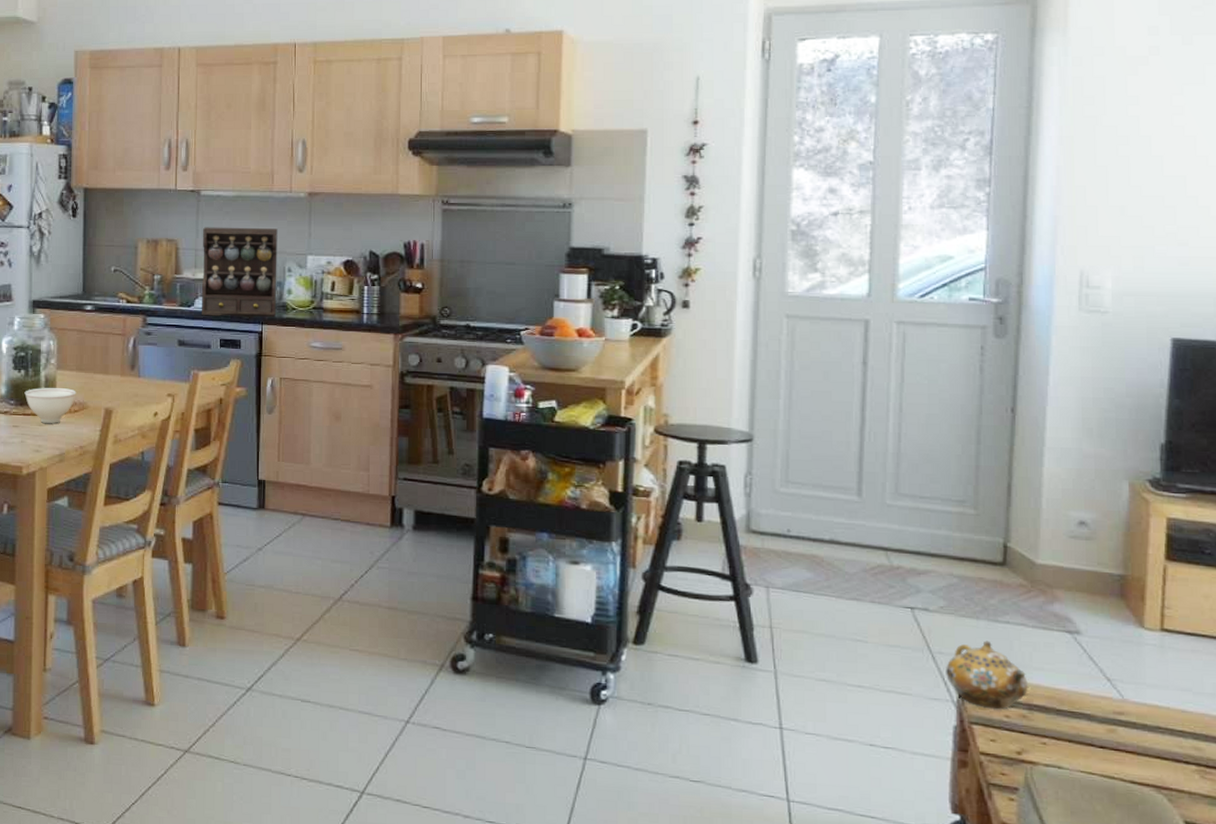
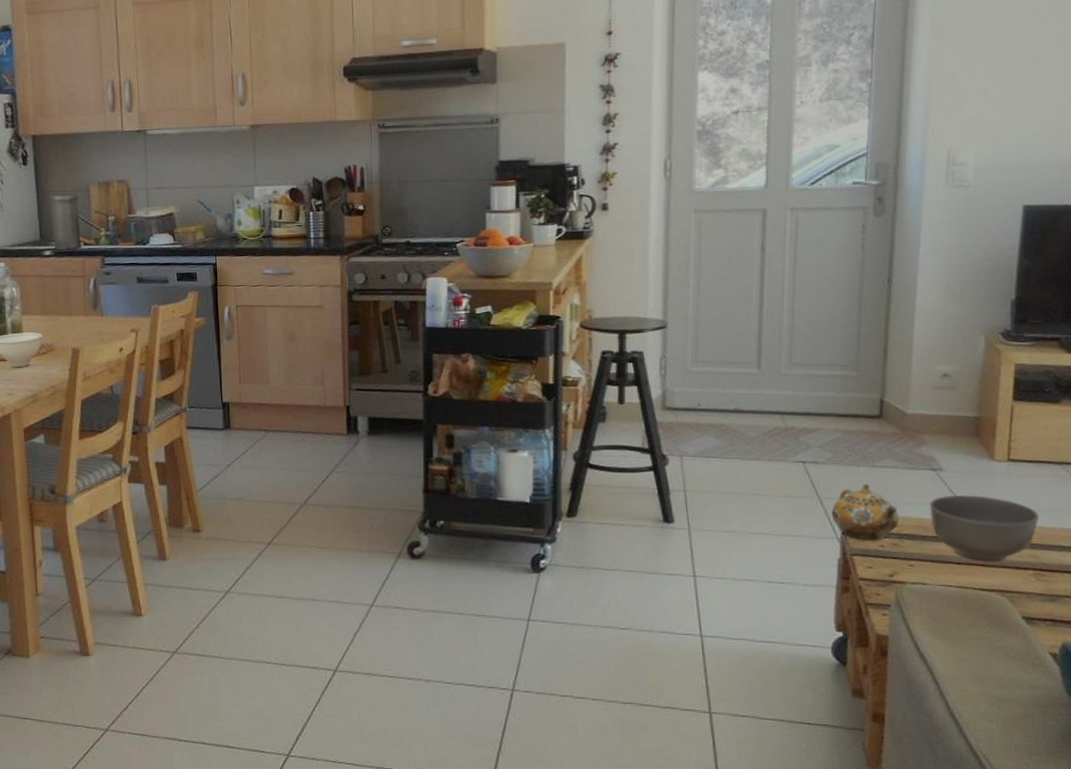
canister: none [96,249,125,307] -> present [50,193,83,251]
spice rack: present [201,227,278,317] -> none [152,162,228,252]
bowl: none [1065,664,1203,750] -> present [929,495,1040,562]

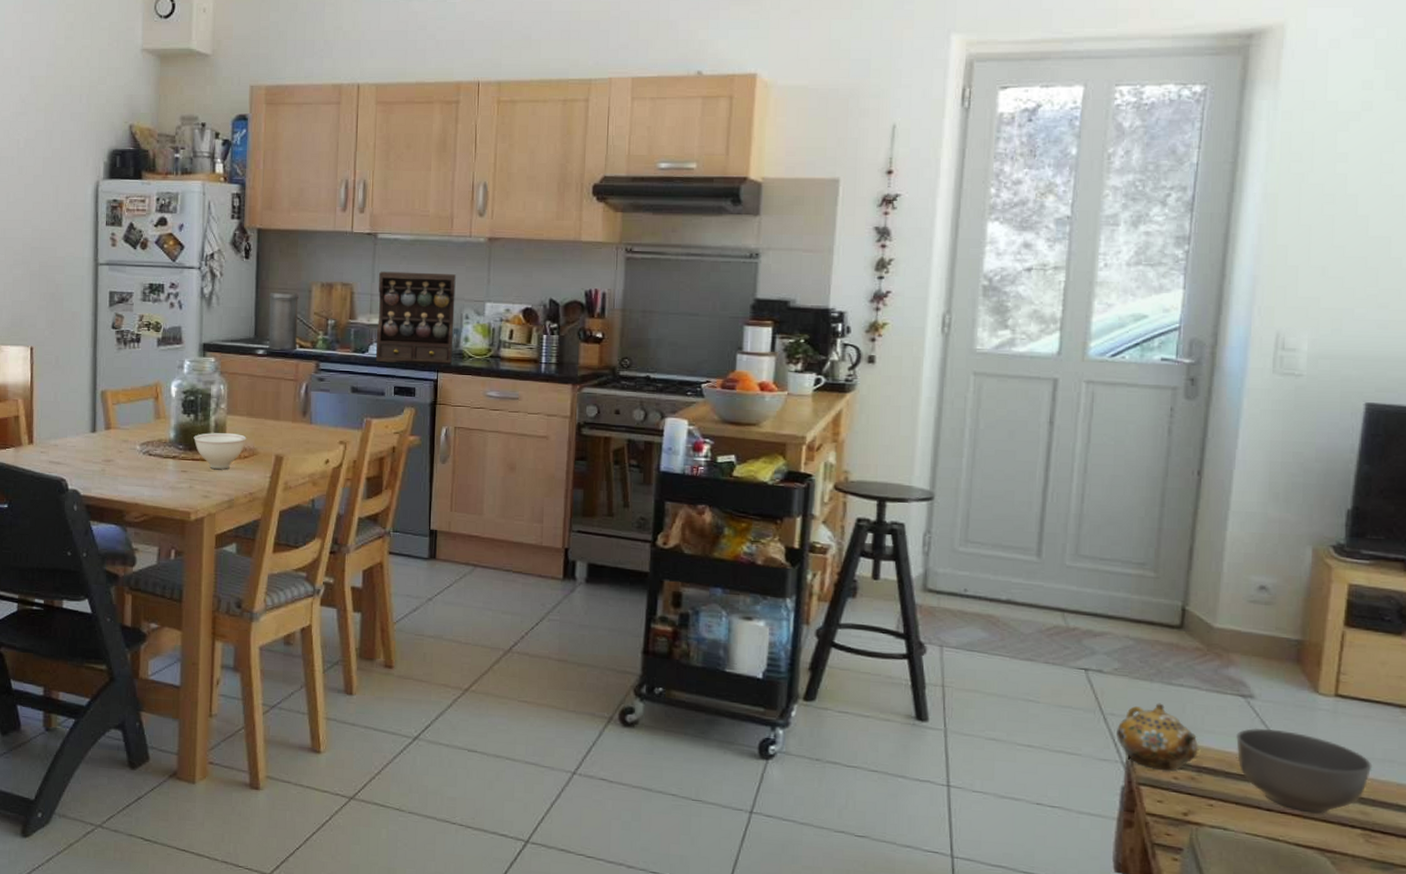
spice rack: none [152,162,228,252] -> present [375,271,456,365]

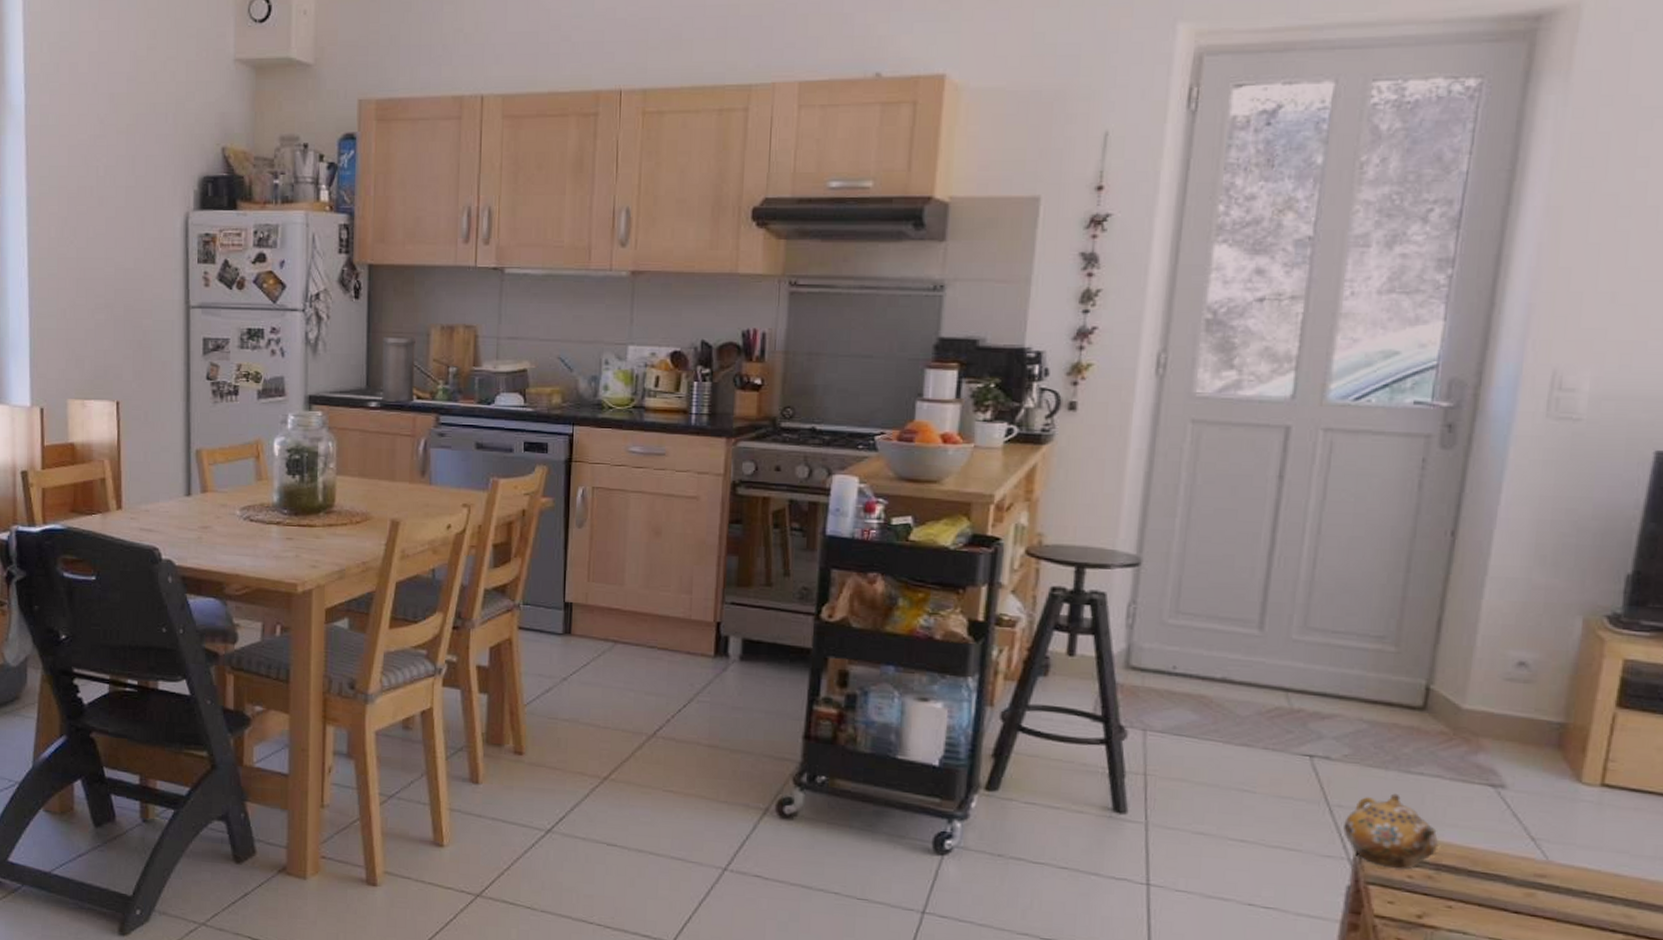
bowl: present [193,433,247,469] -> none [299,495,359,536]
spice rack: present [375,271,456,365] -> none [502,311,594,417]
bowl: present [1236,728,1373,814] -> none [1482,822,1641,917]

